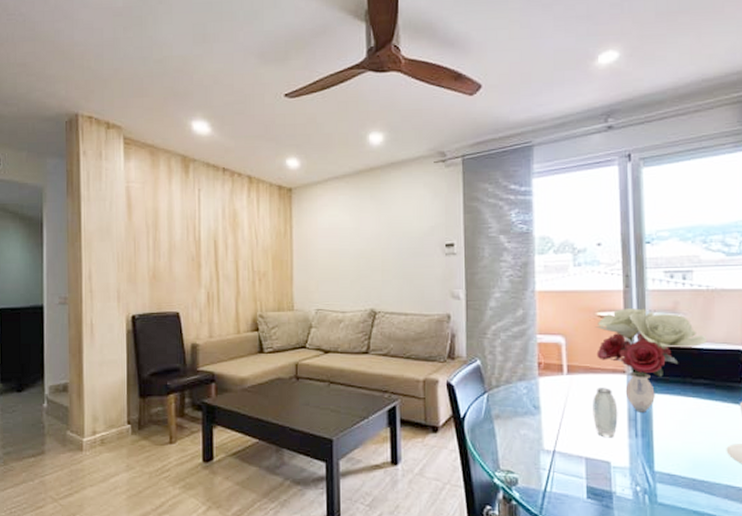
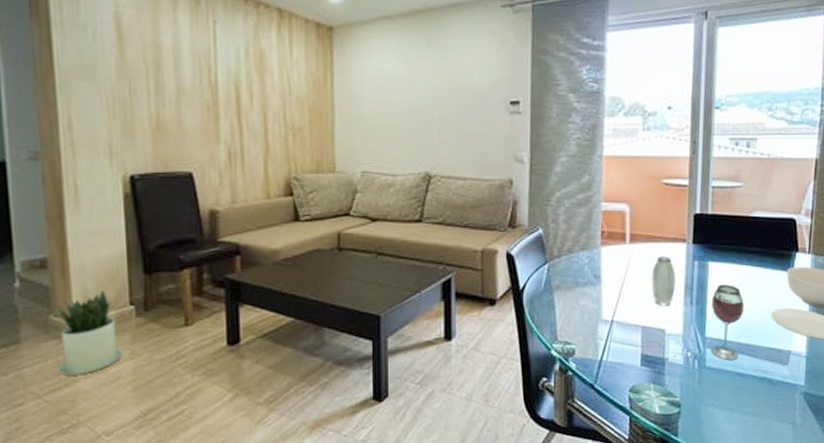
planter: none [71,411,120,484] -> present [54,290,123,376]
flower bouquet: present [595,308,708,412] -> none [659,176,764,281]
wineglass: none [658,417,695,497] -> present [711,284,745,360]

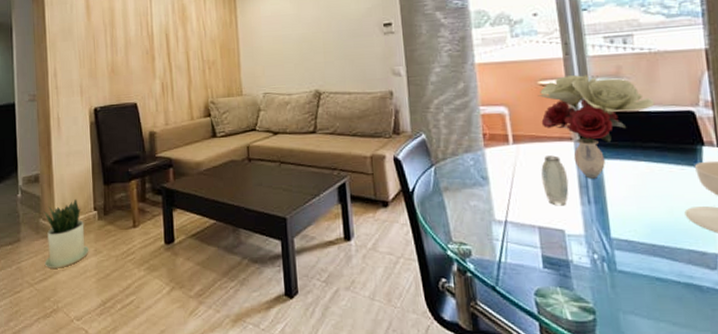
flower bouquet: none [659,176,764,281] -> present [537,75,655,179]
wineglass: present [711,284,745,360] -> none [611,182,654,263]

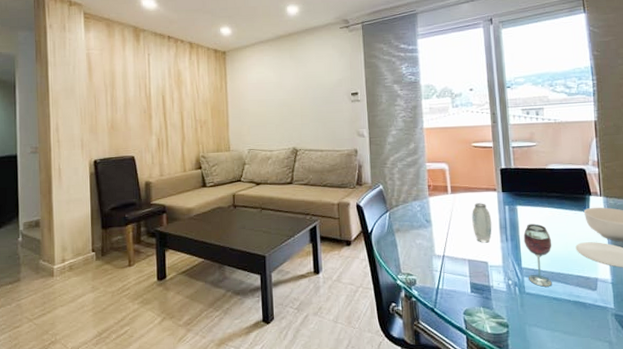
planter: present [43,198,89,269] -> none [43,241,87,305]
flower bouquet: present [537,75,655,179] -> none [471,139,557,221]
wineglass: none [611,182,654,263] -> present [523,223,552,287]

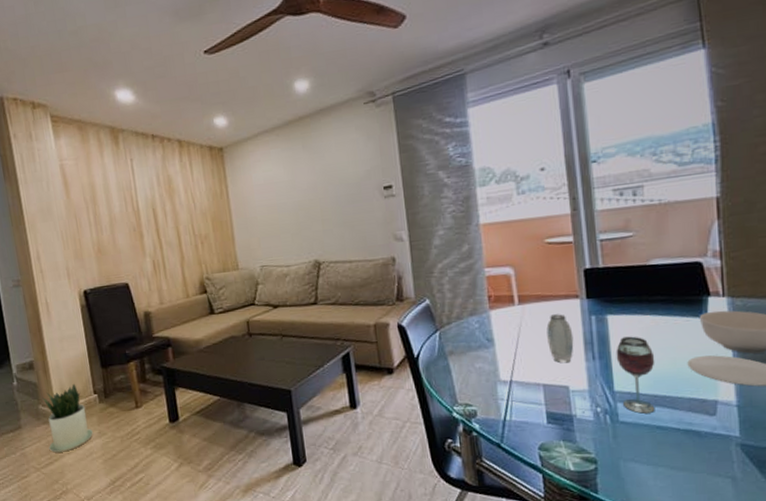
planter: none [43,241,87,305] -> present [41,383,93,453]

